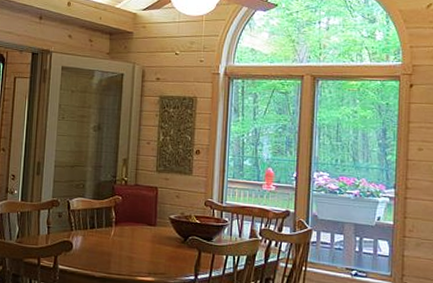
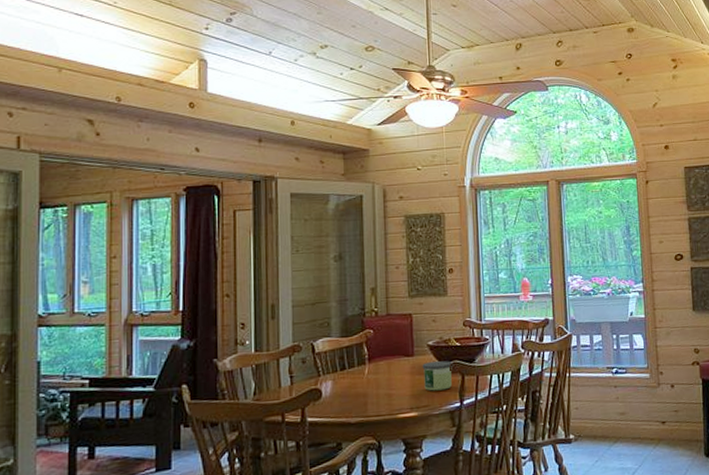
candle: none [162,234,191,262] -> present [422,361,452,391]

